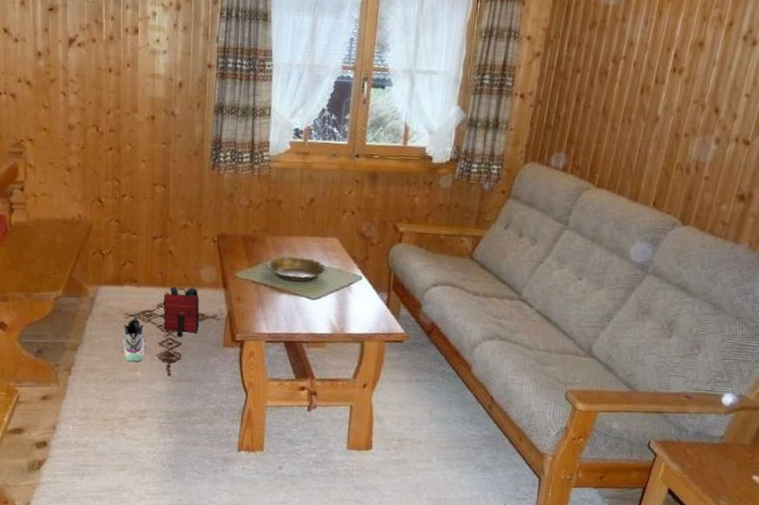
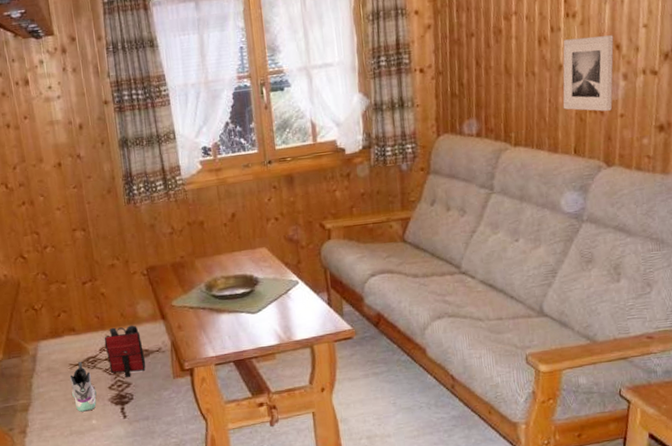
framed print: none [651,93,715,171] -> present [563,35,614,112]

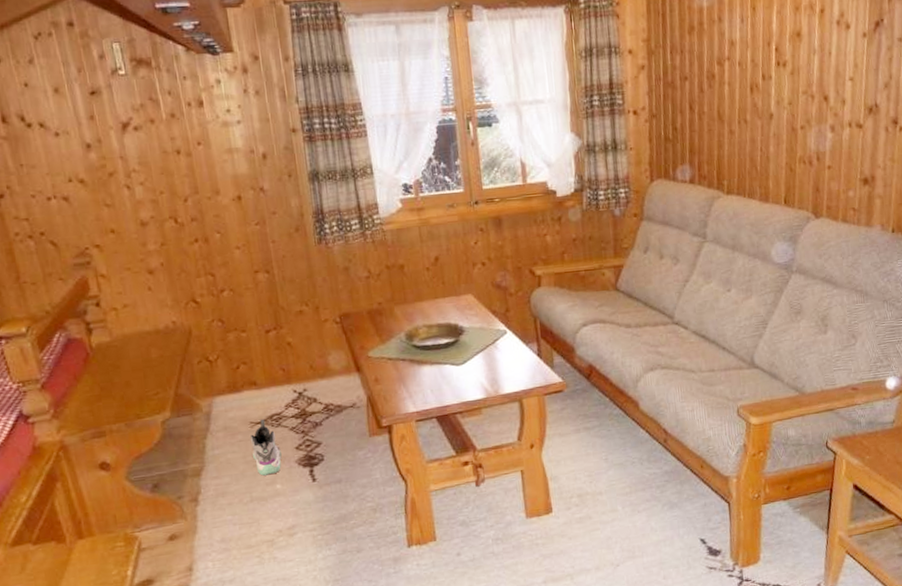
backpack: present [104,325,146,377] -> none [290,378,339,436]
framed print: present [563,35,614,112] -> none [773,86,822,162]

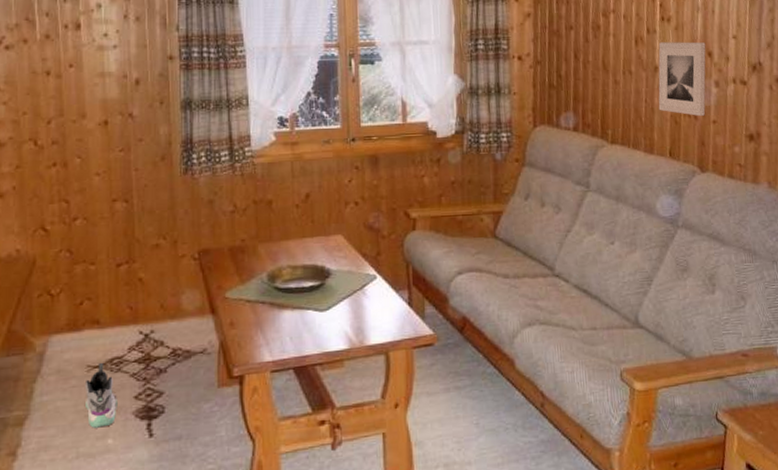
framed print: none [773,86,822,162] -> present [658,42,706,116]

